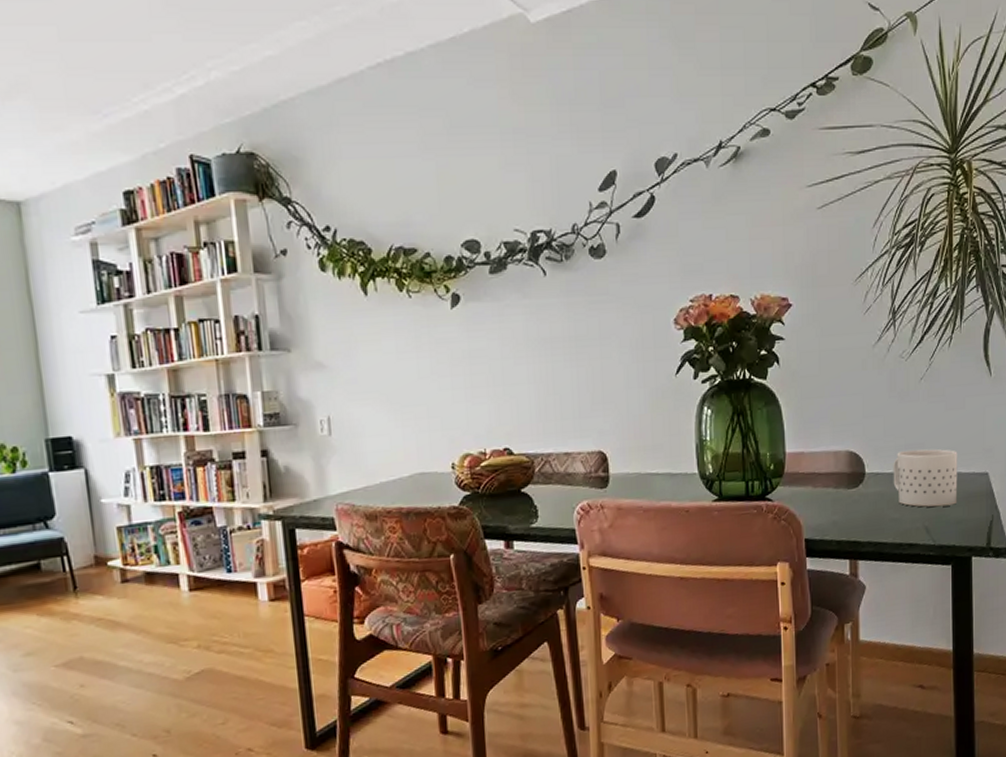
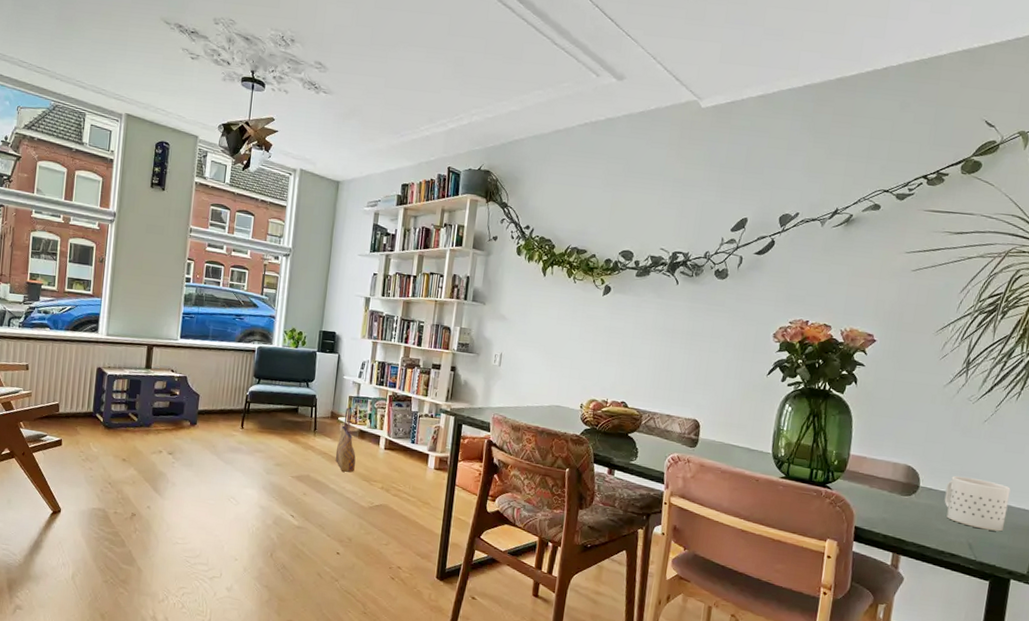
tote bag: none [115,544,151,639] -> present [335,407,356,472]

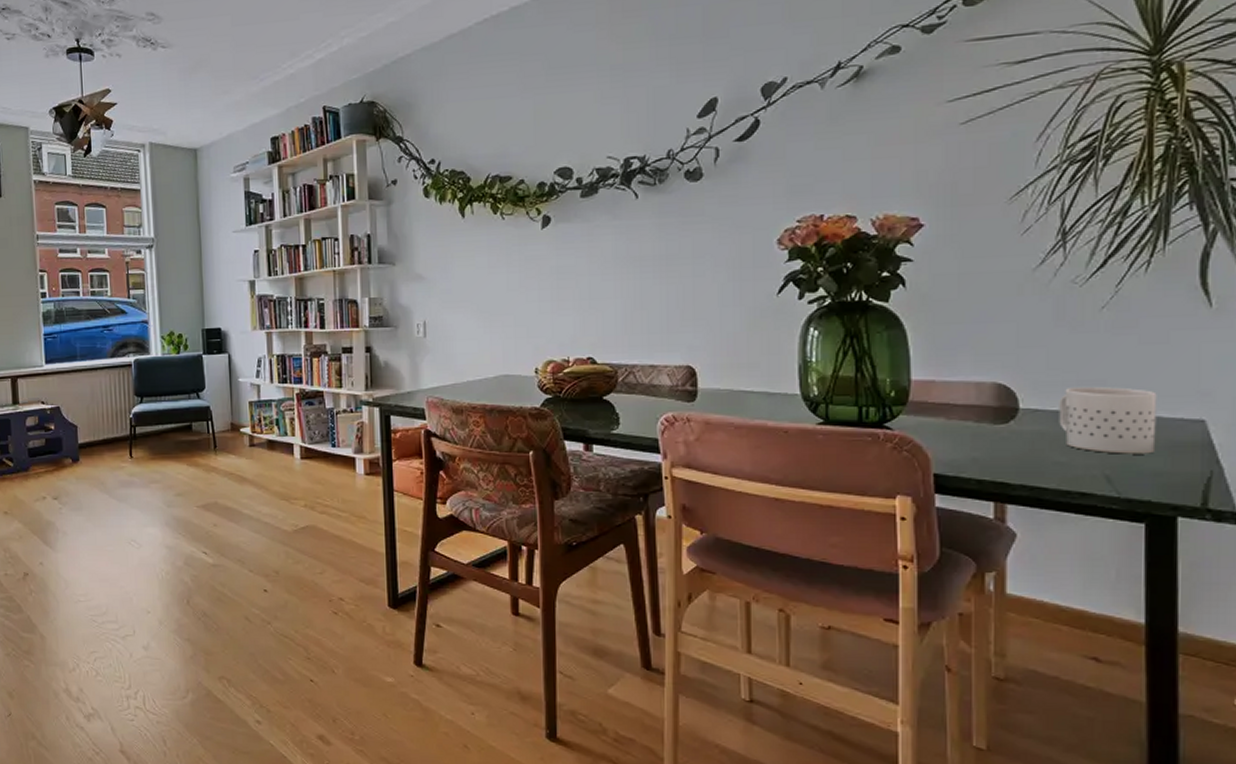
tote bag: present [335,407,356,472] -> none [243,415,269,492]

